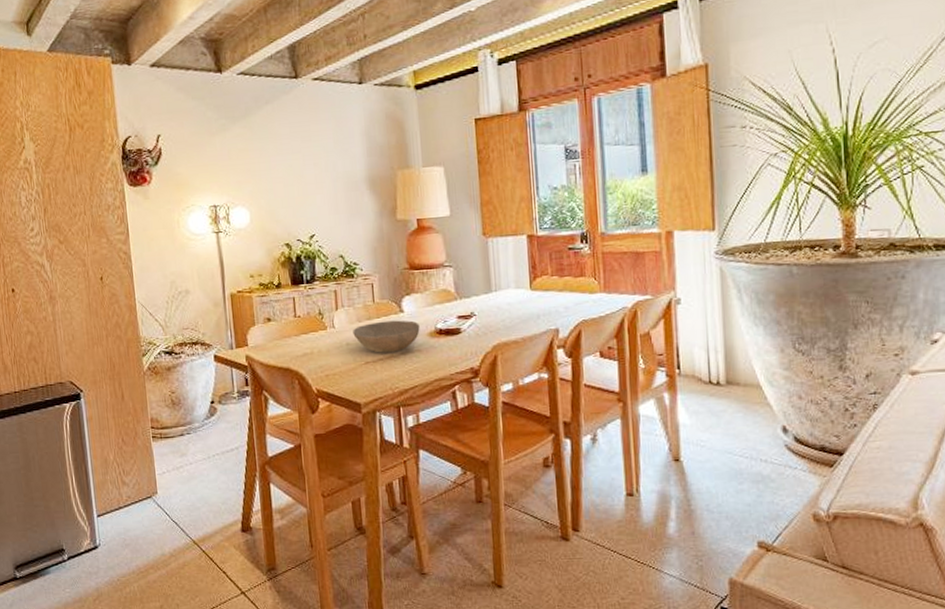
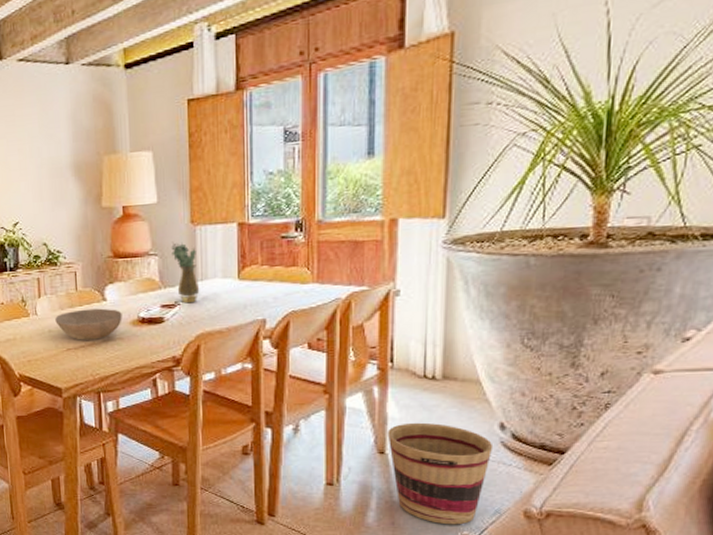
vase: none [465,253,495,314] -> present [171,241,200,304]
basket: none [680,428,779,532] -> present [387,422,494,525]

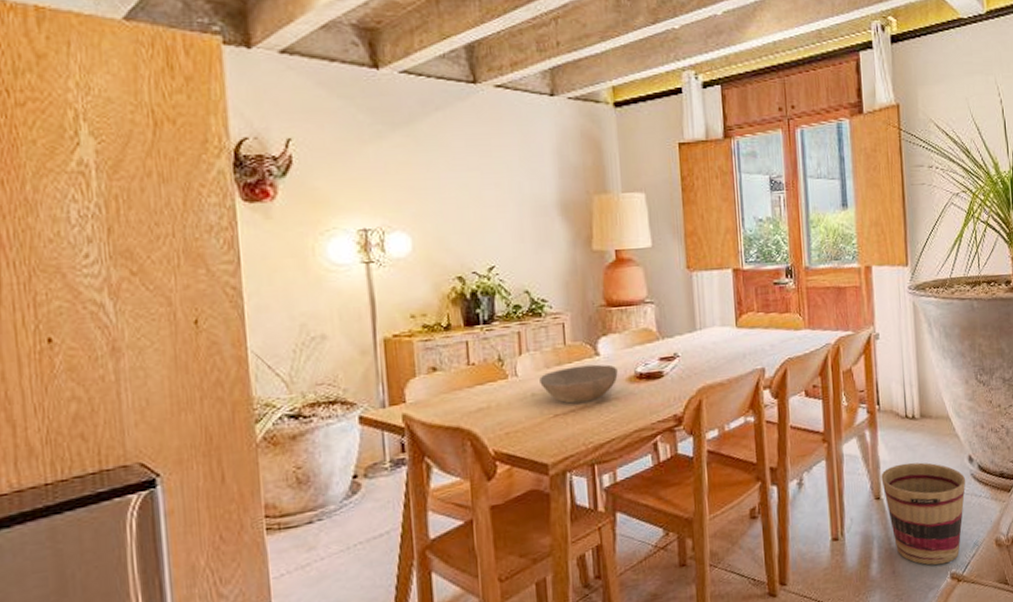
vase: present [171,241,200,304] -> none [668,288,699,355]

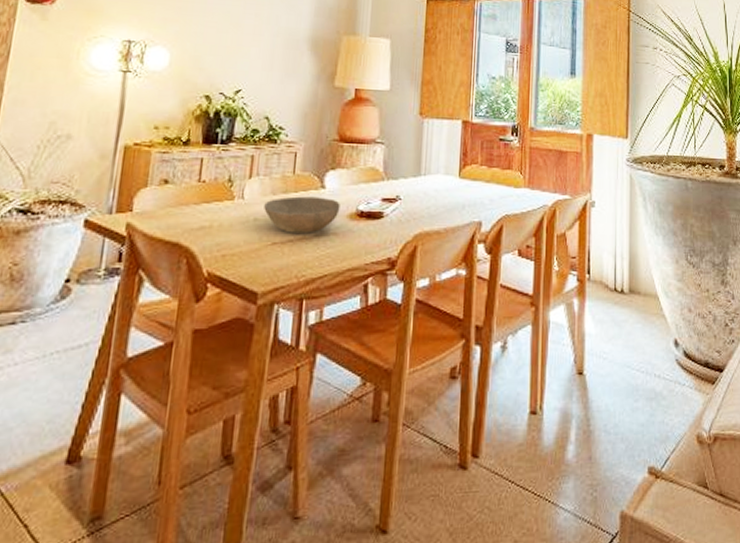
basket: present [881,462,966,565] -> none [585,339,671,456]

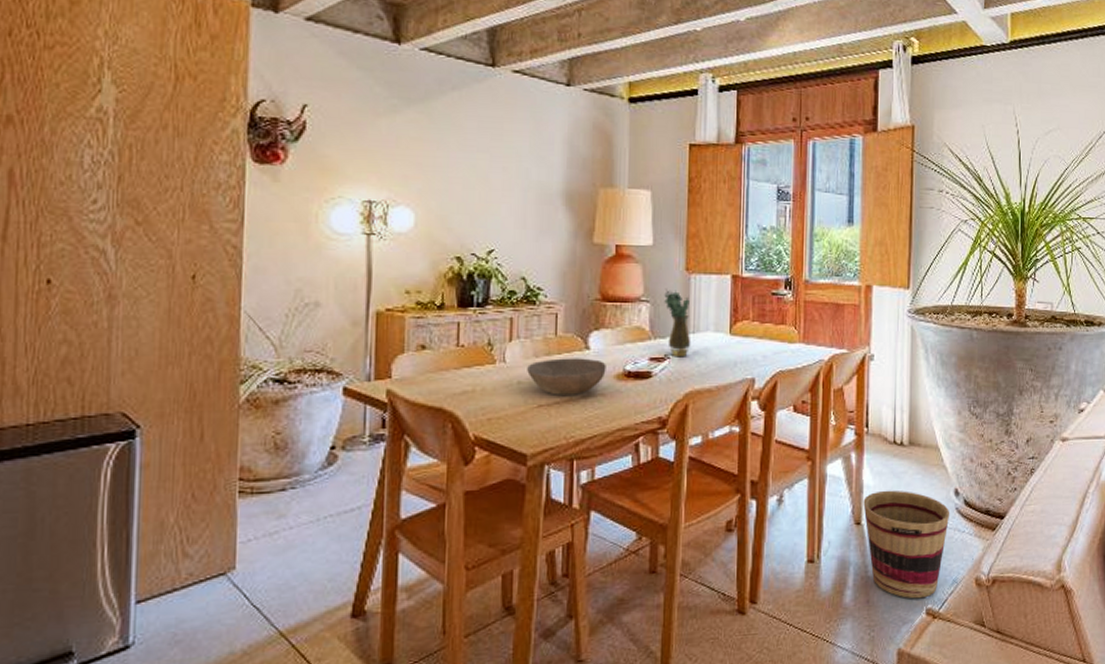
vase: none [398,131,422,199] -> present [664,288,691,357]
basket: none [585,339,671,456] -> present [863,490,950,599]

